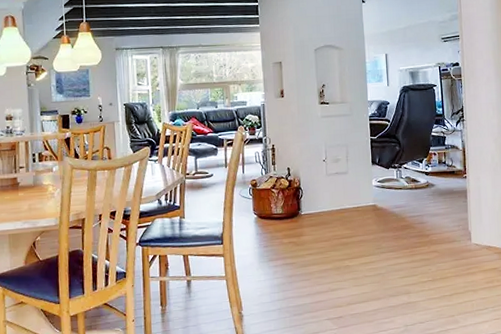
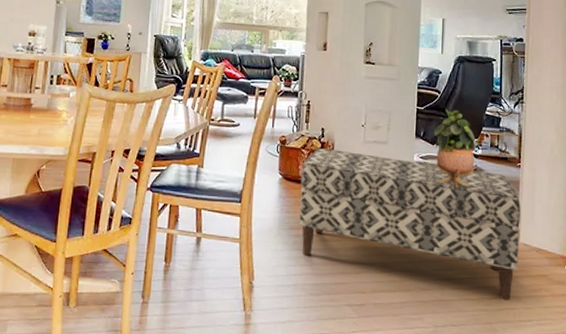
bench: none [273,185,473,295] -> present [299,147,521,301]
potted plant: none [387,135,427,205] -> present [433,109,476,189]

